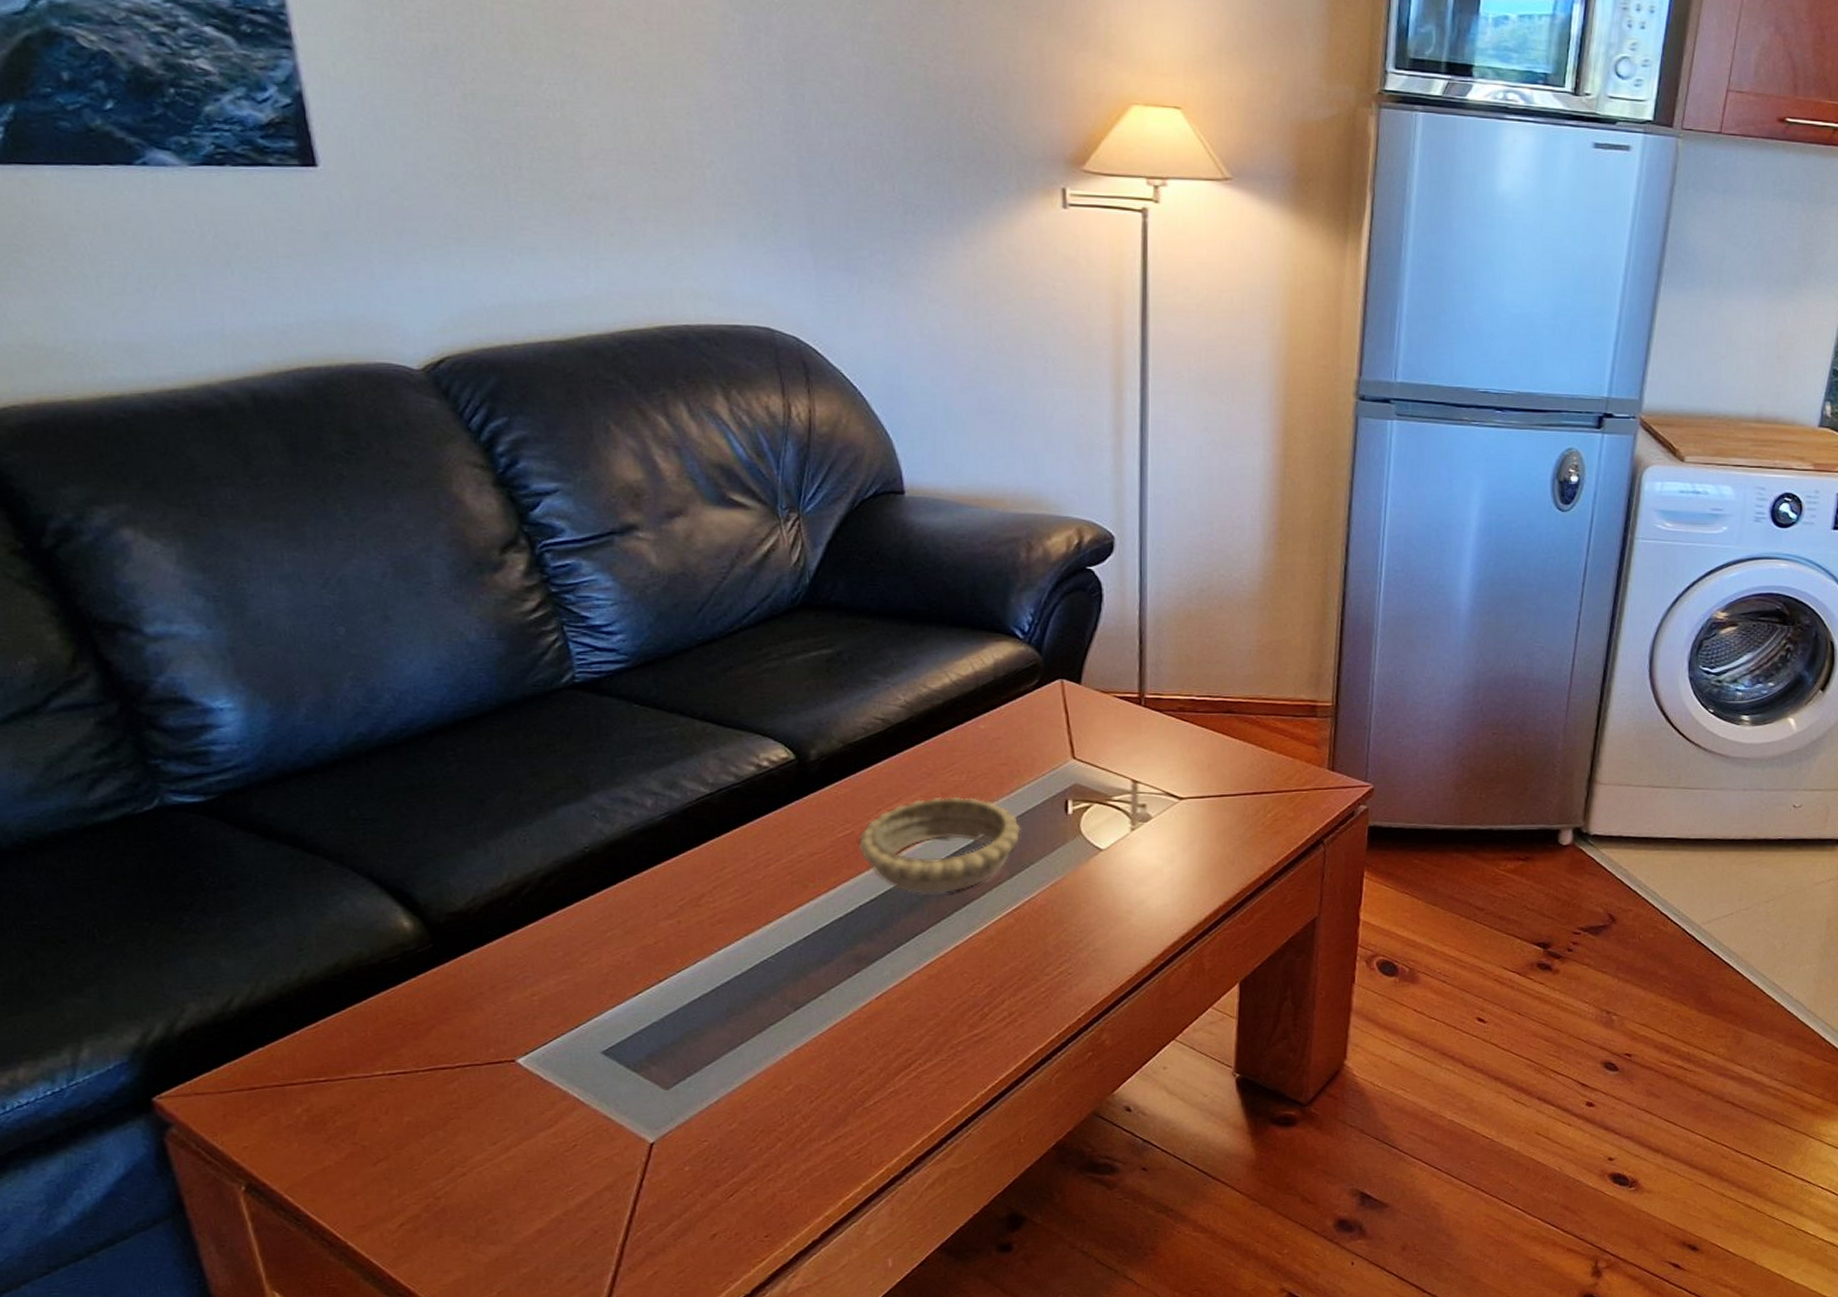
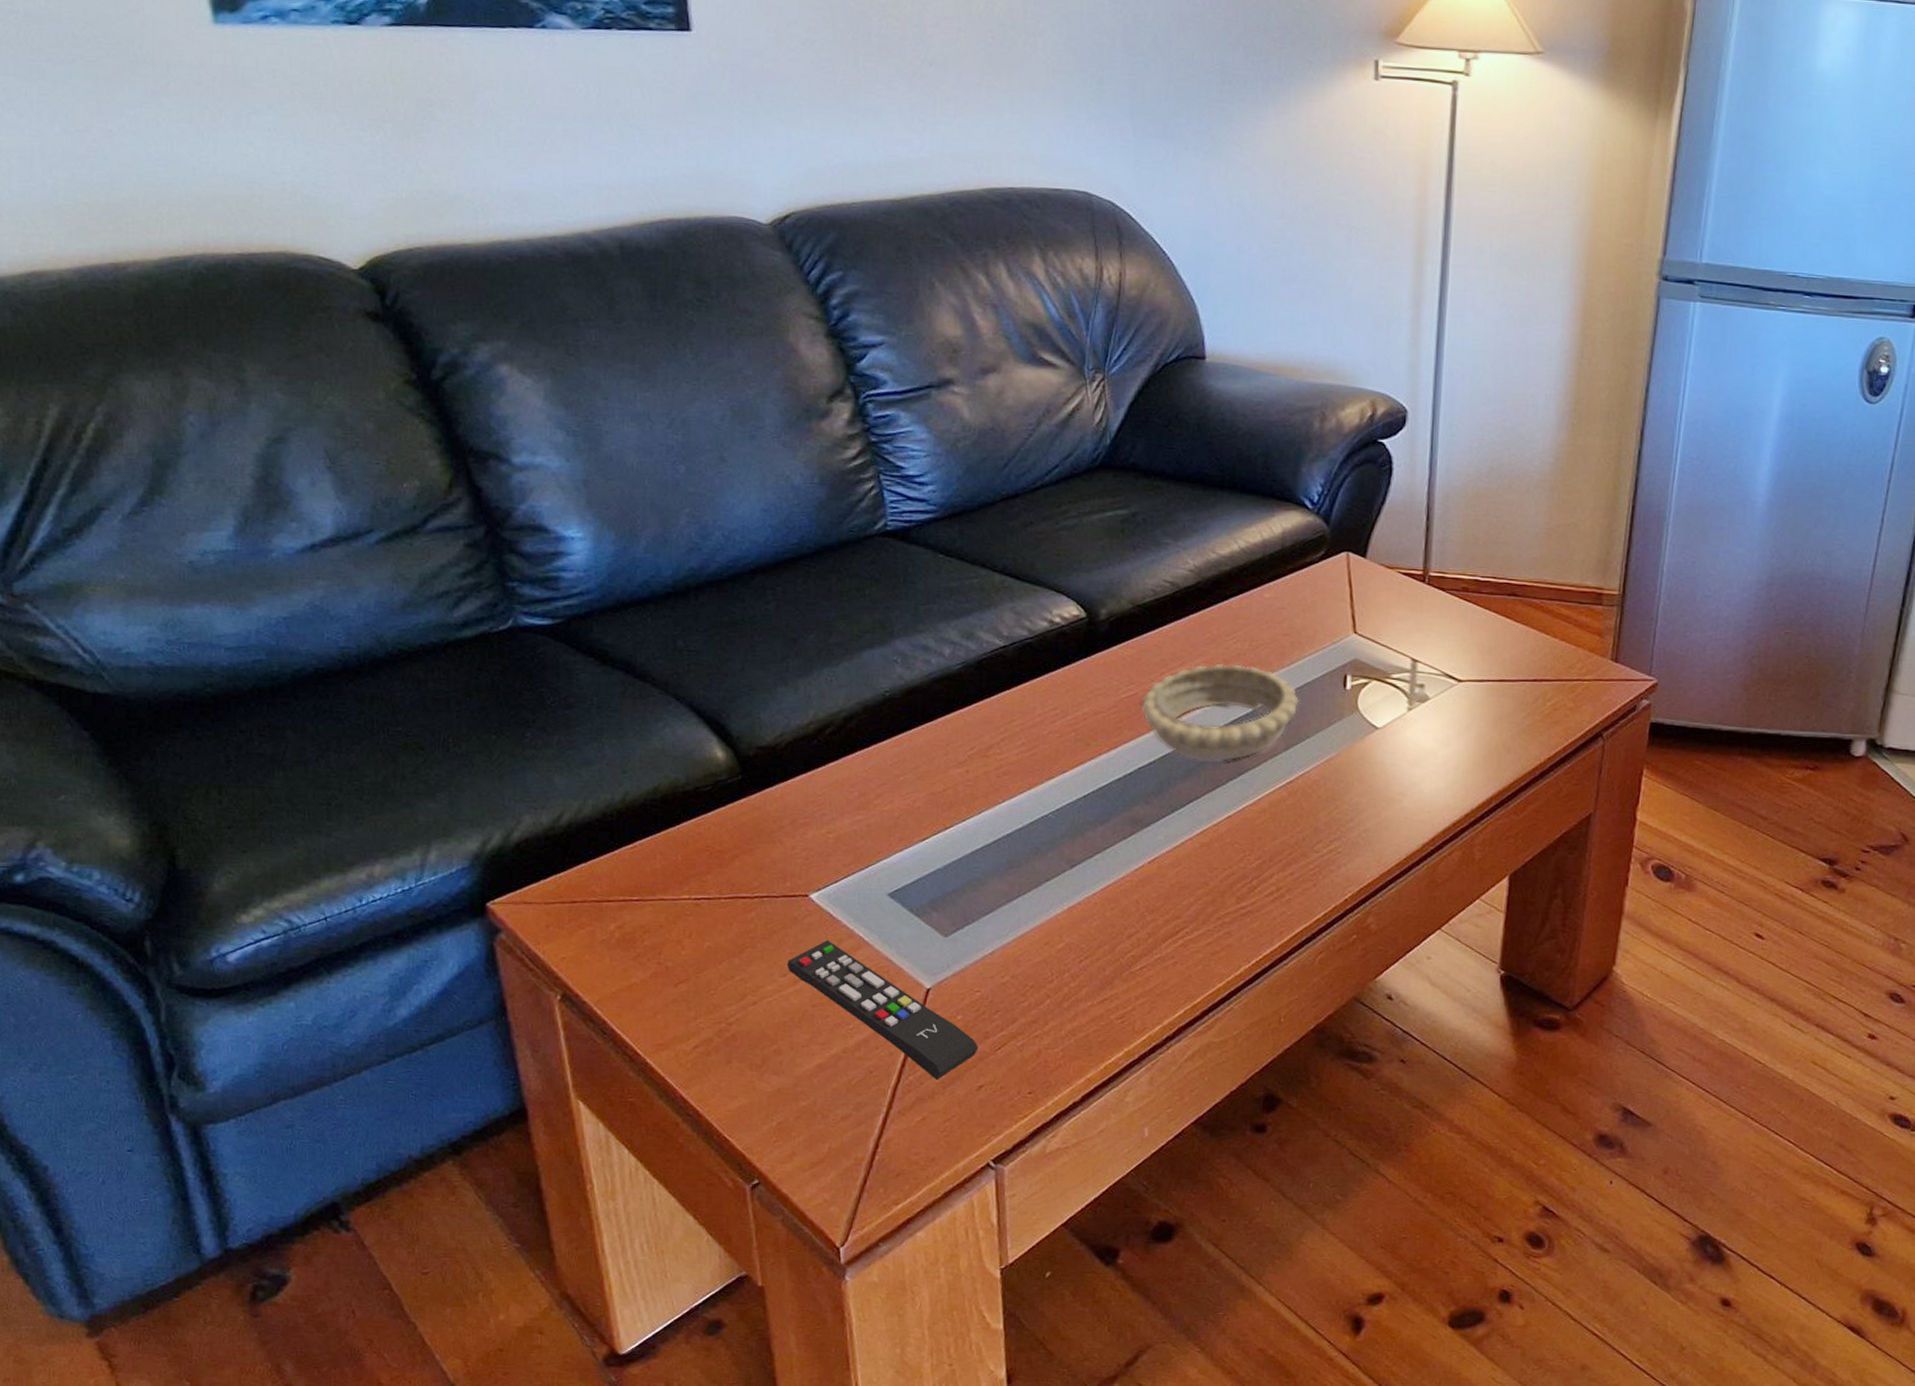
remote control: none [497,1103,710,1233] -> present [787,939,979,1080]

